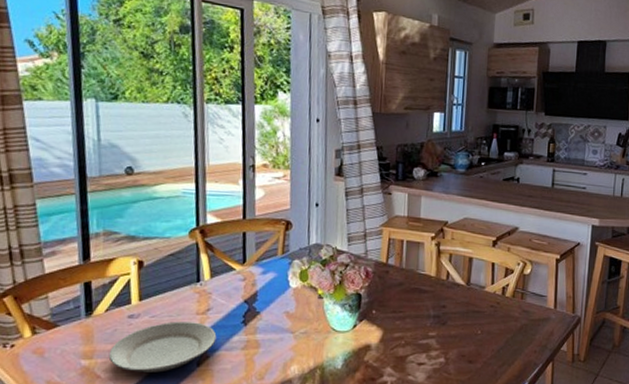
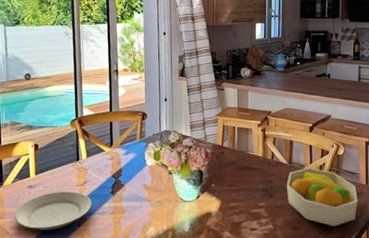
fruit bowl: none [462,289,544,358] -> present [286,167,358,226]

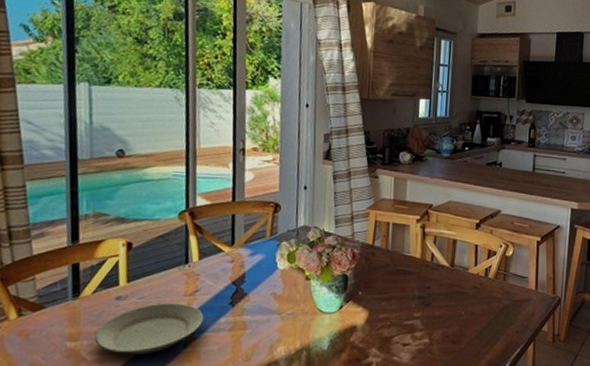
fruit bowl: present [286,167,358,226] -> none [446,271,526,338]

